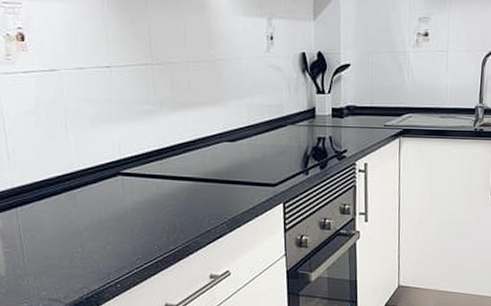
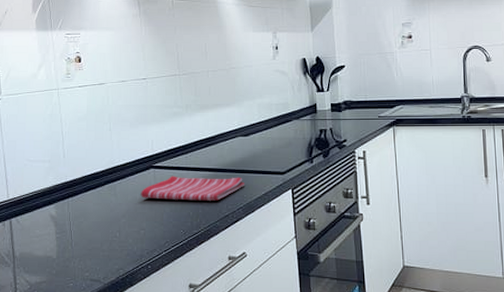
dish towel: none [106,184,231,214] -> present [140,176,245,201]

